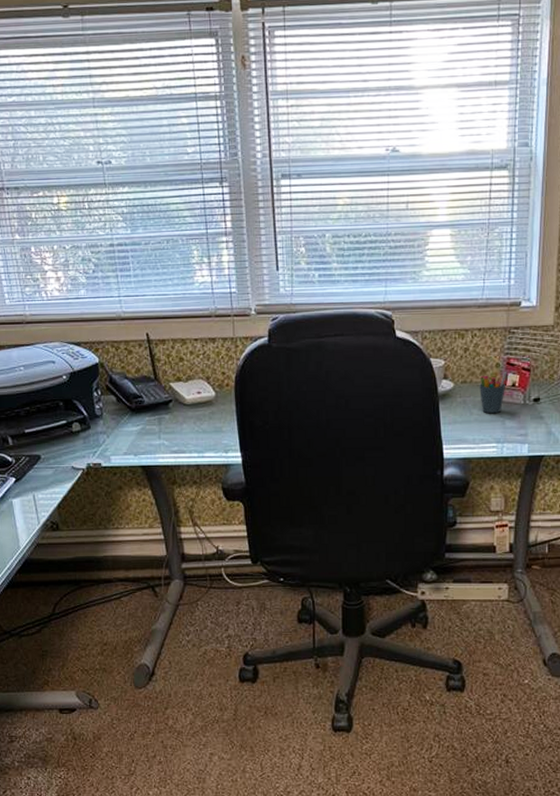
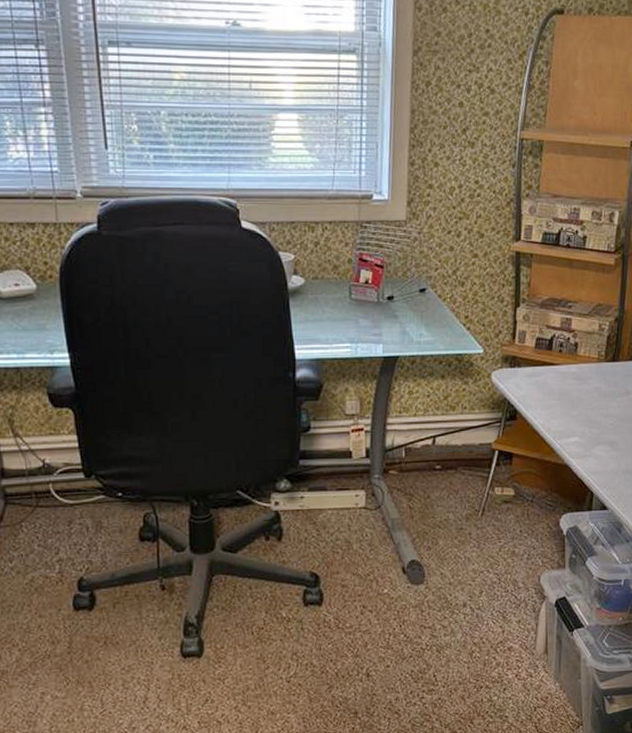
pen holder: present [479,371,508,414] -> none [331,267,360,312]

